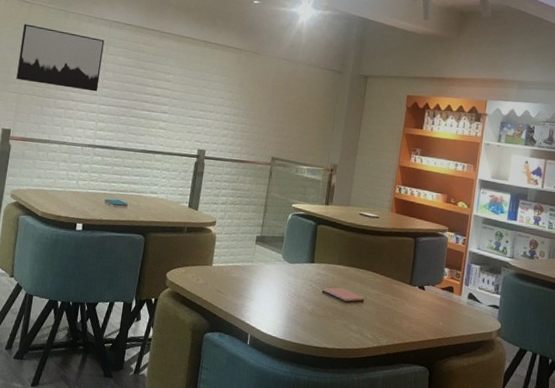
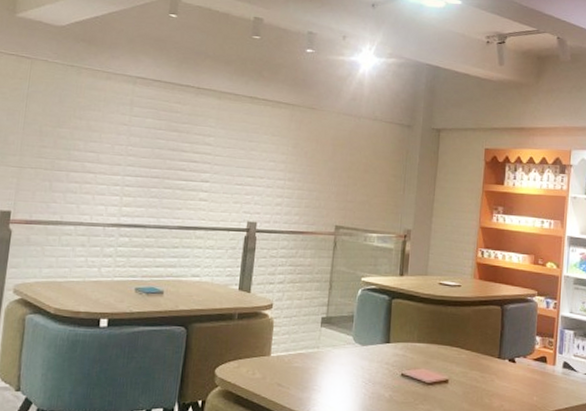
wall art: present [16,24,105,92] -> none [16,84,128,161]

